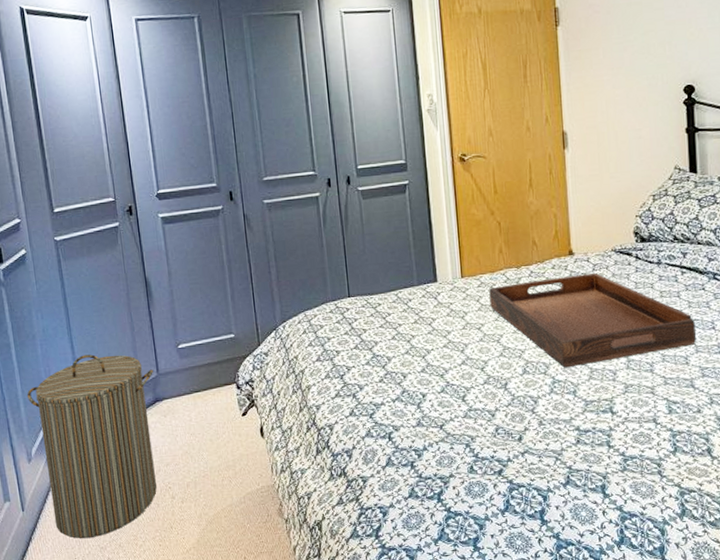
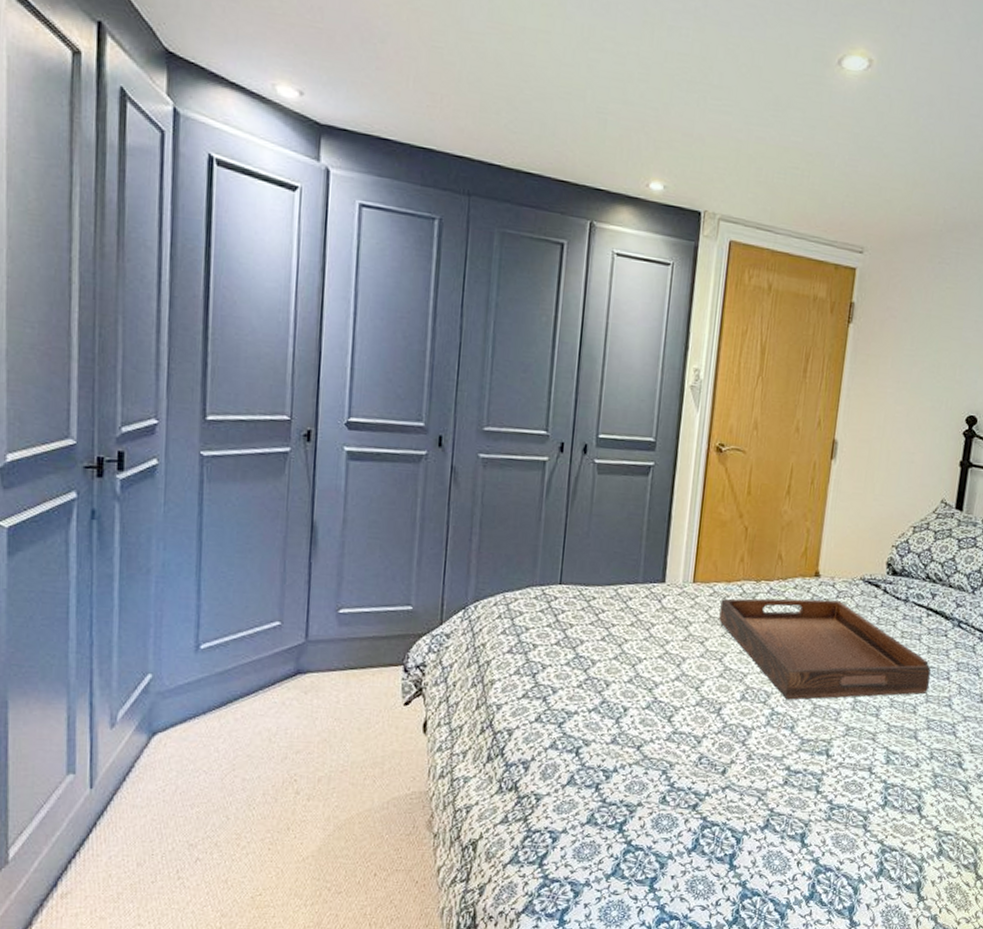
laundry hamper: present [27,354,157,539] -> none [124,603,301,831]

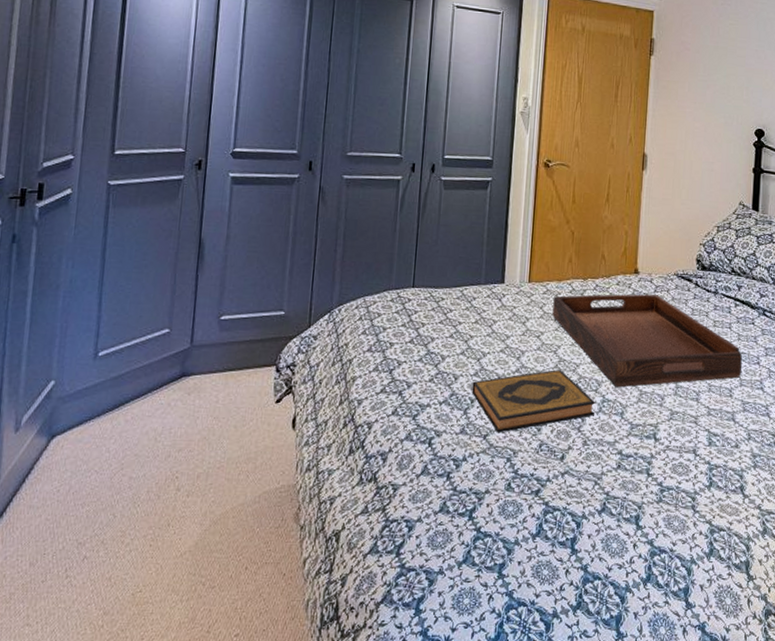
hardback book: none [625,679,763,744] -> present [471,370,595,433]

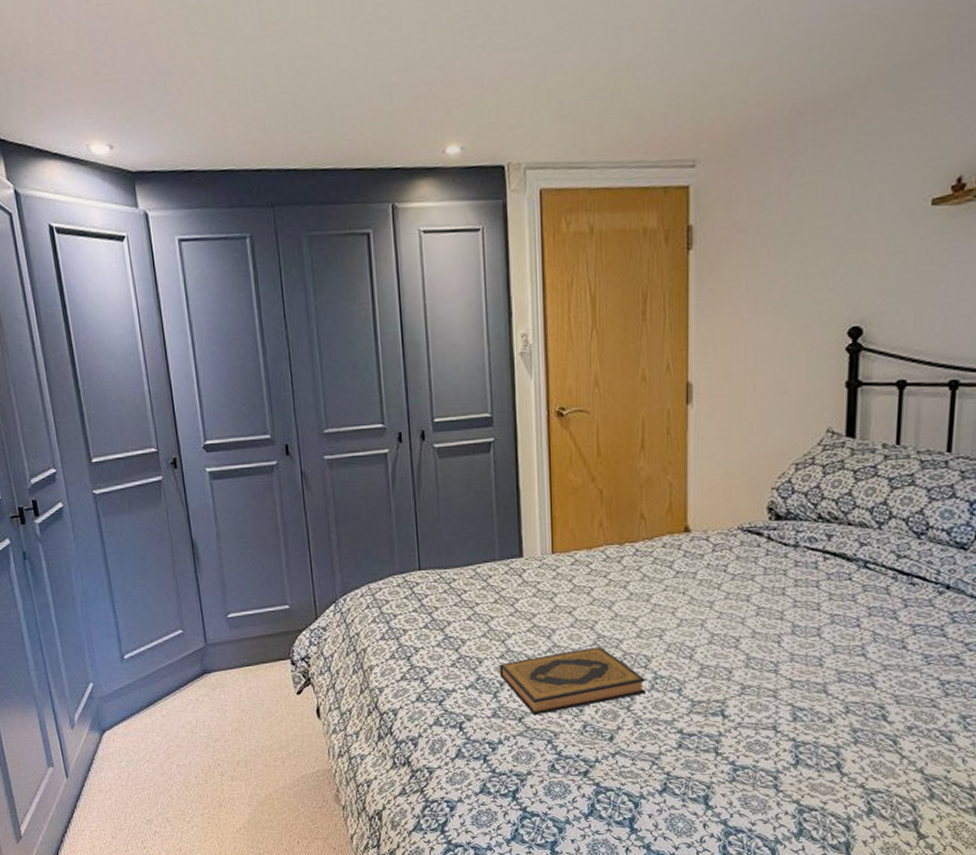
serving tray: present [552,294,742,388] -> none [584,555,835,662]

